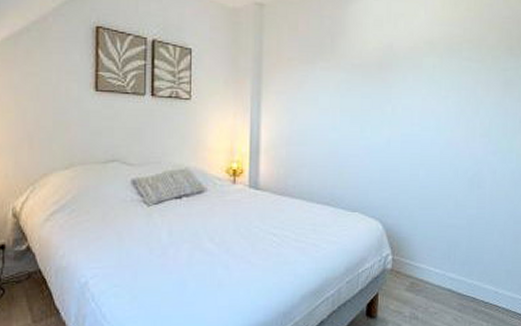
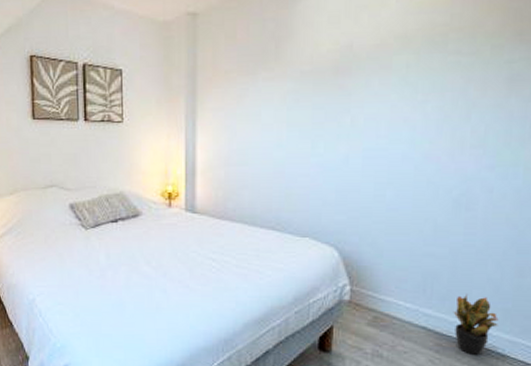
potted plant: none [470,259,503,312] -> present [453,294,499,356]

